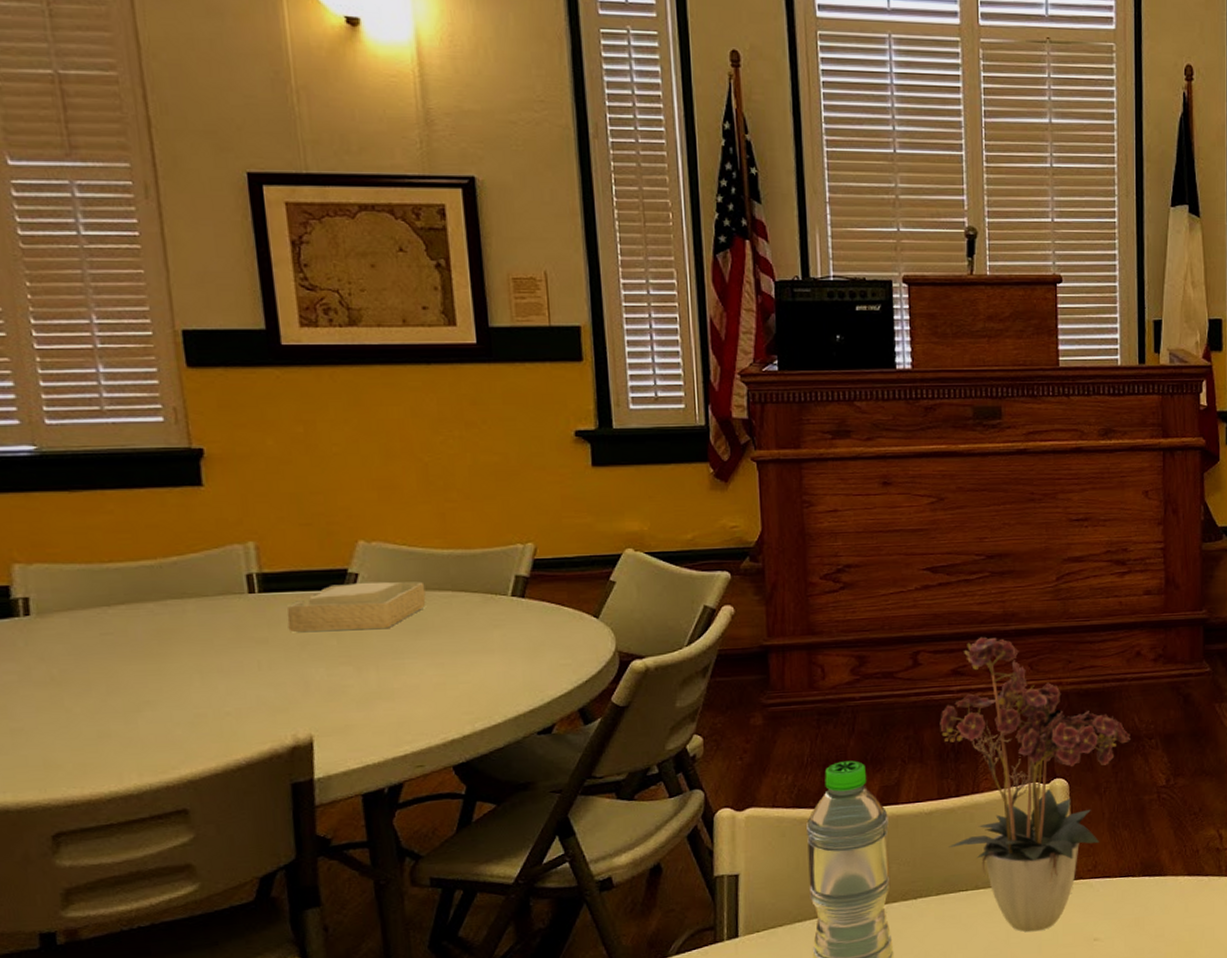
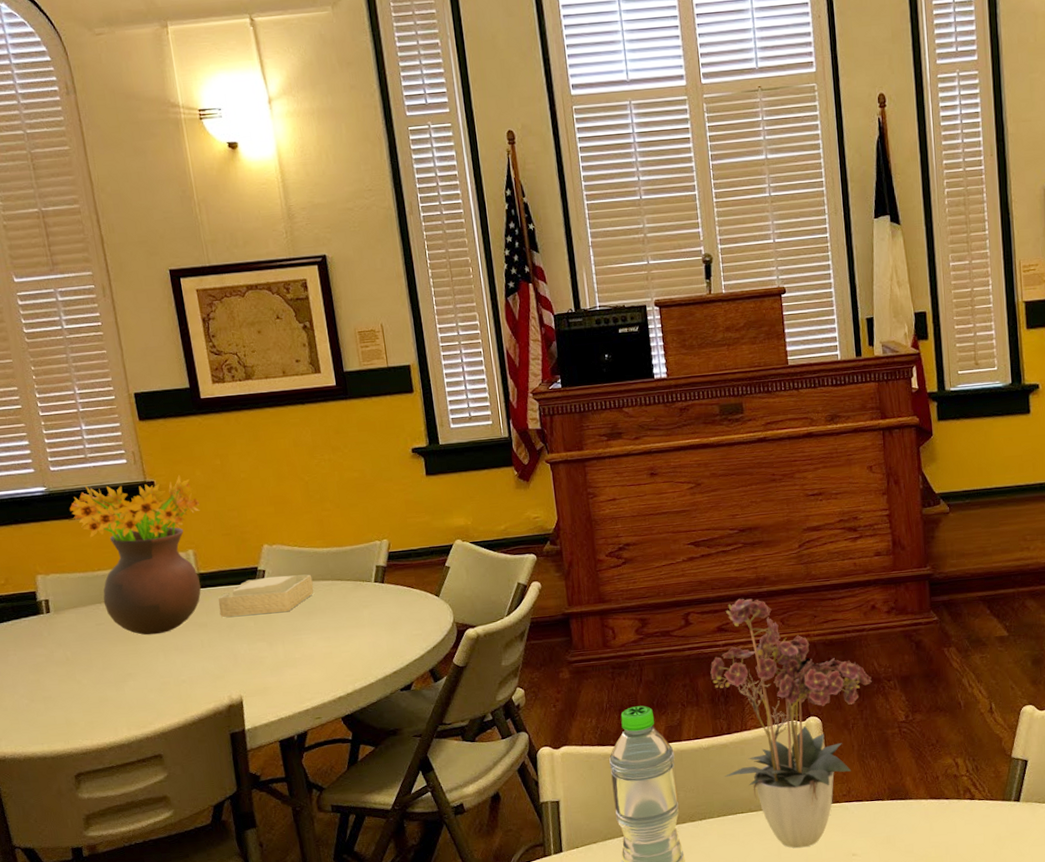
flower arrangement: none [70,442,269,652] -> present [69,474,201,636]

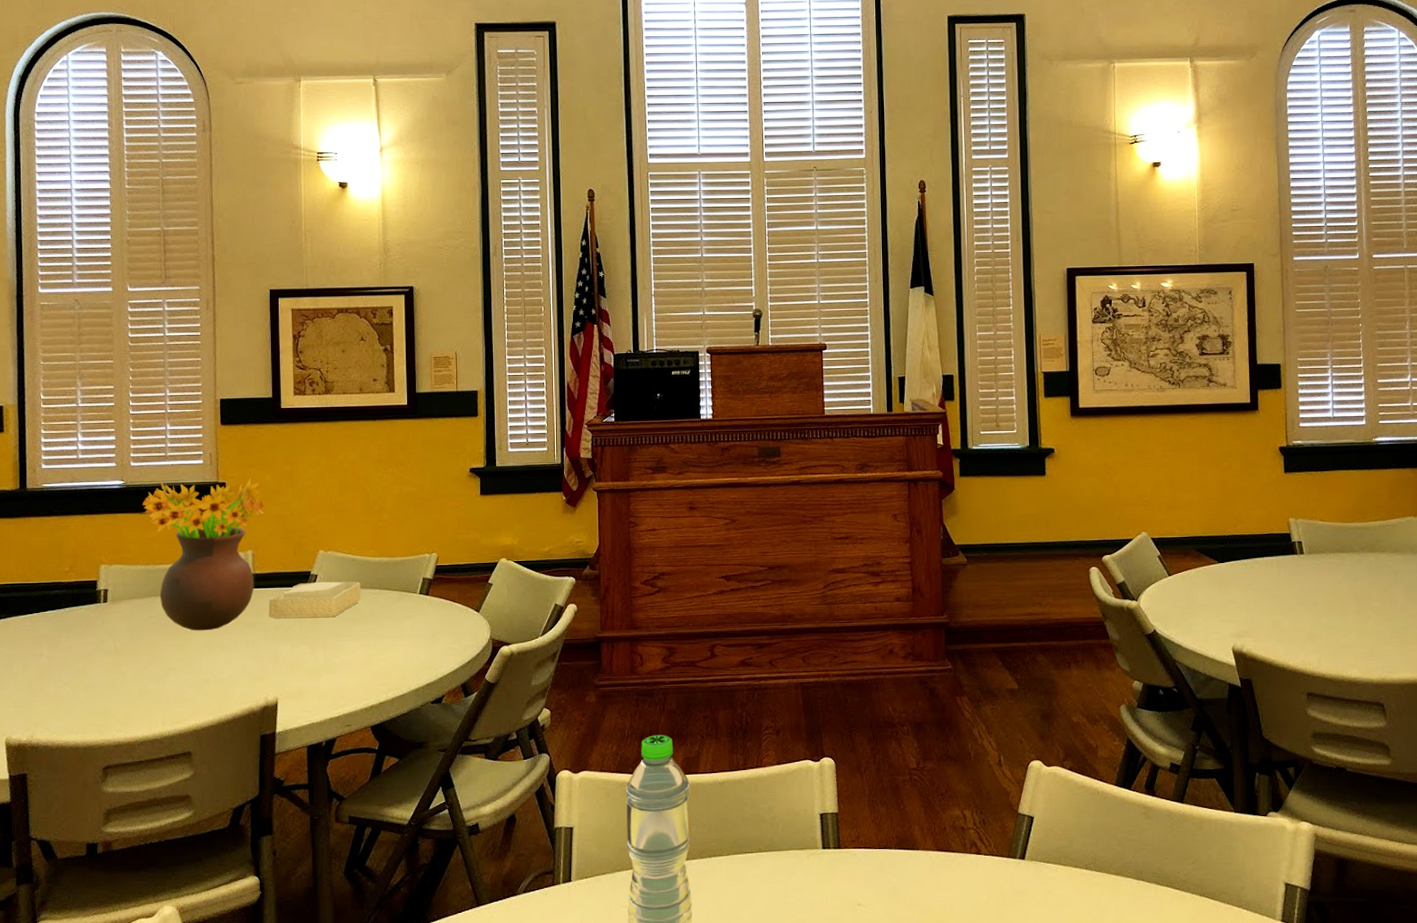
flower arrangement: present [710,598,872,848] -> none [731,634,886,894]

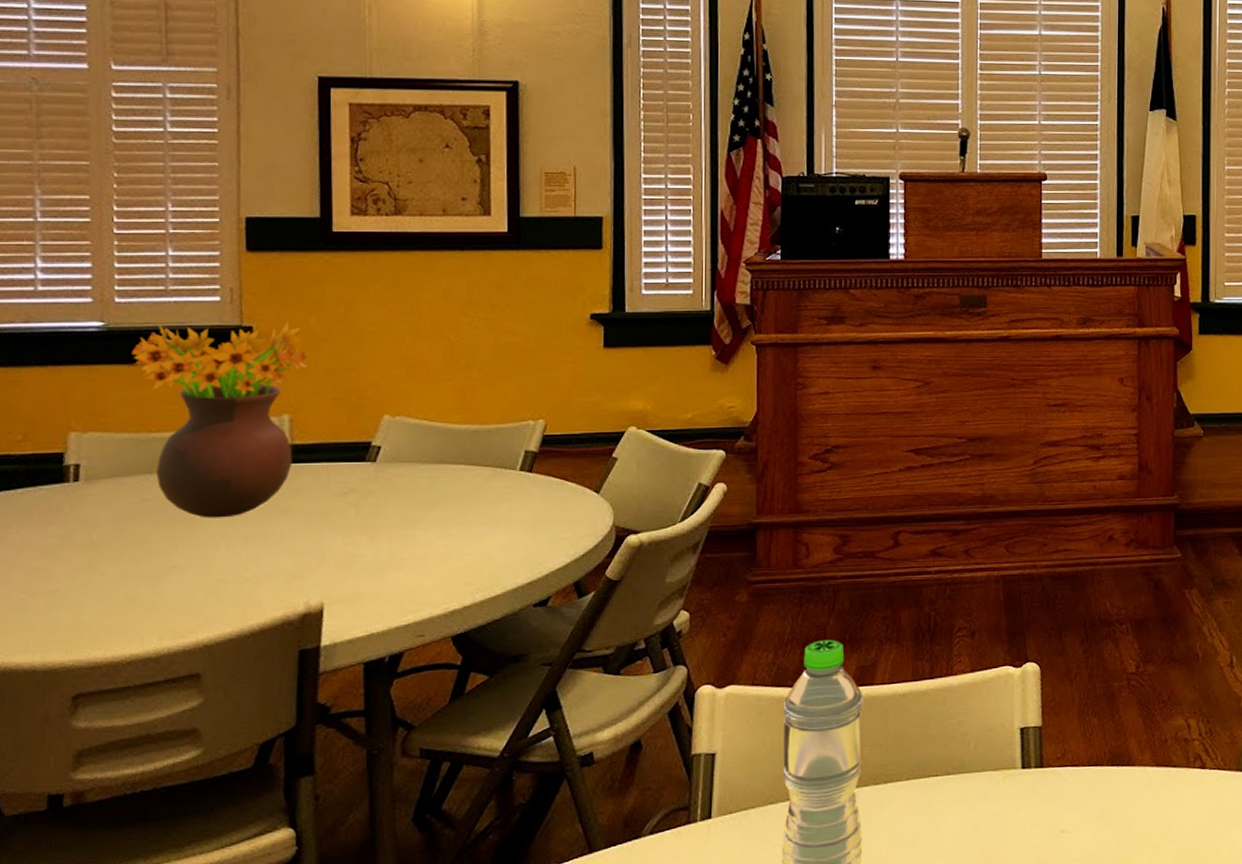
napkin holder: present [268,581,361,619] -> none [311,454,441,503]

